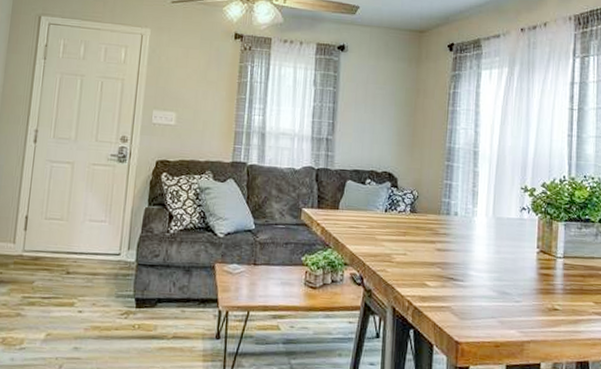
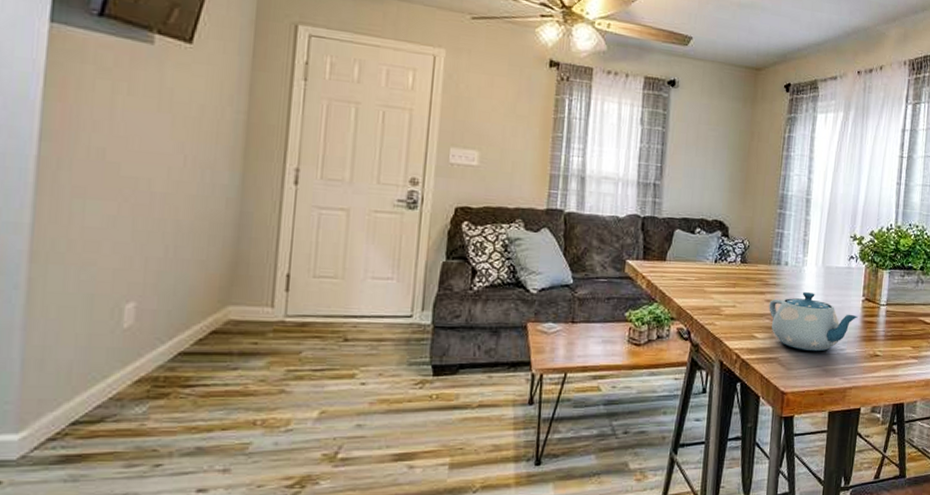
teapot: none [439,242,533,303] -> present [769,292,858,352]

